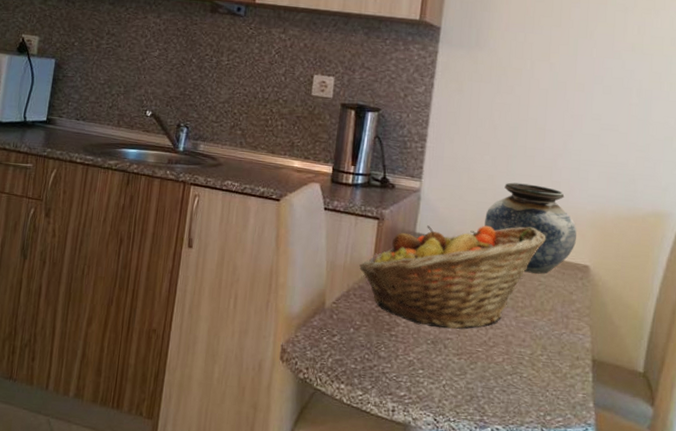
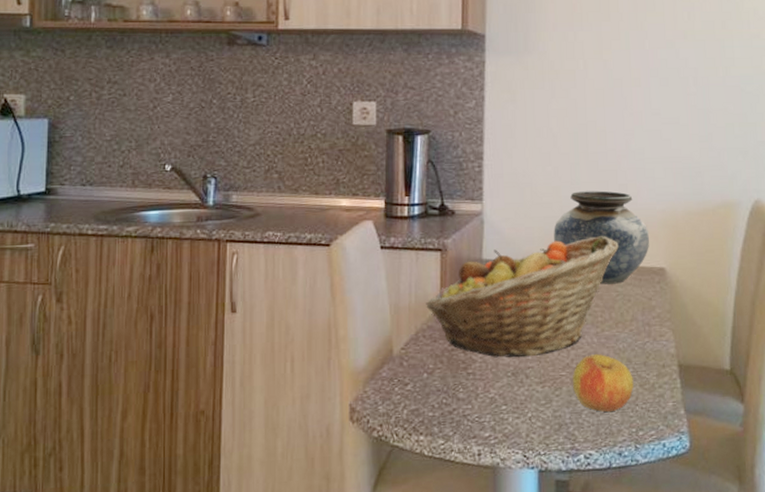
apple: none [487,336,547,393] -> present [572,354,634,412]

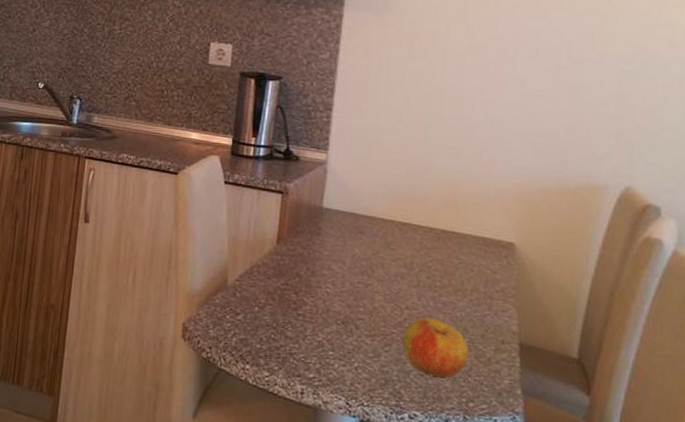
fruit basket: present [426,236,619,358] -> none [263,199,466,309]
vase: present [554,191,649,285] -> none [397,153,500,252]

